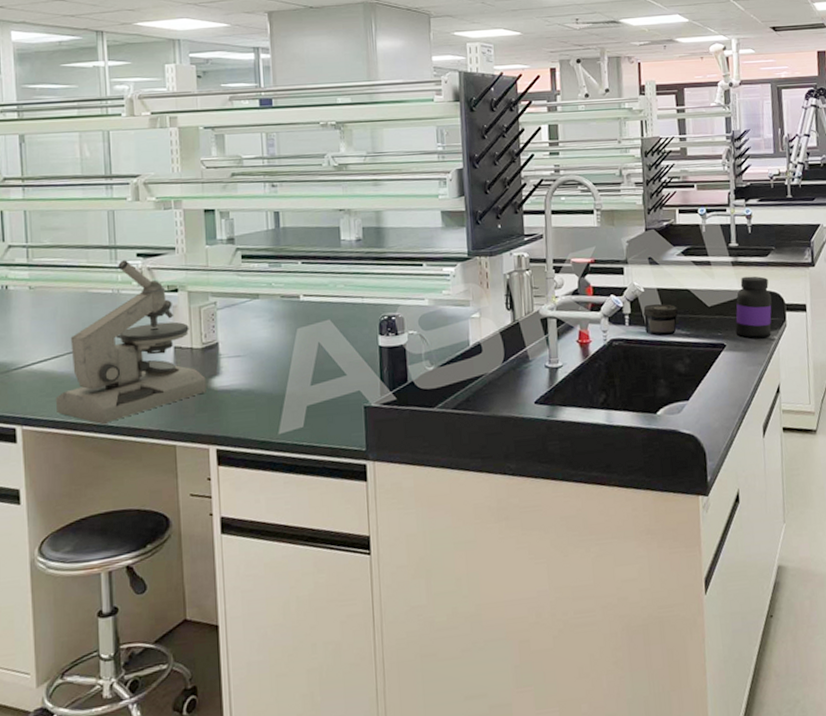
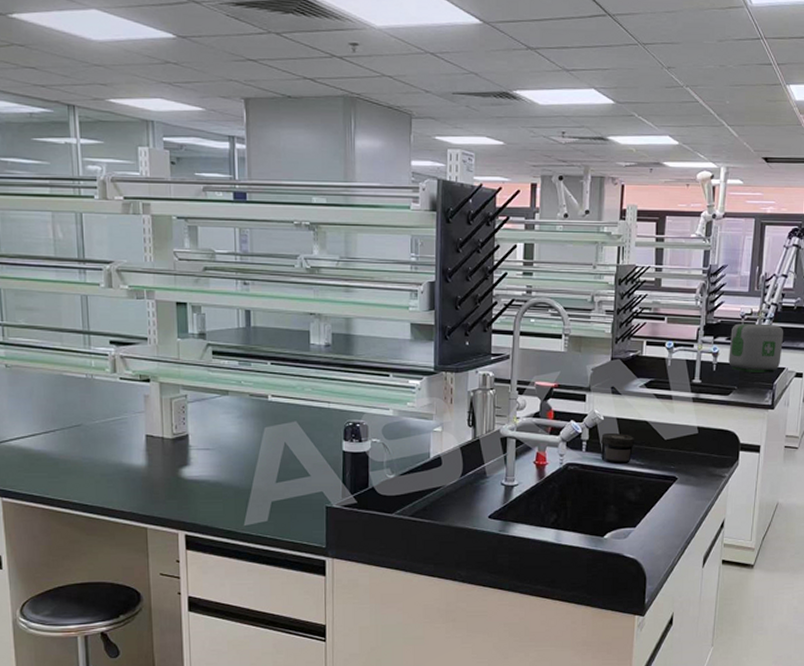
microscope: present [55,260,206,425] -> none [32,346,176,503]
jar: present [735,276,772,340] -> none [688,413,727,476]
first aid kit: none [761,183,815,232] -> present [729,323,783,372]

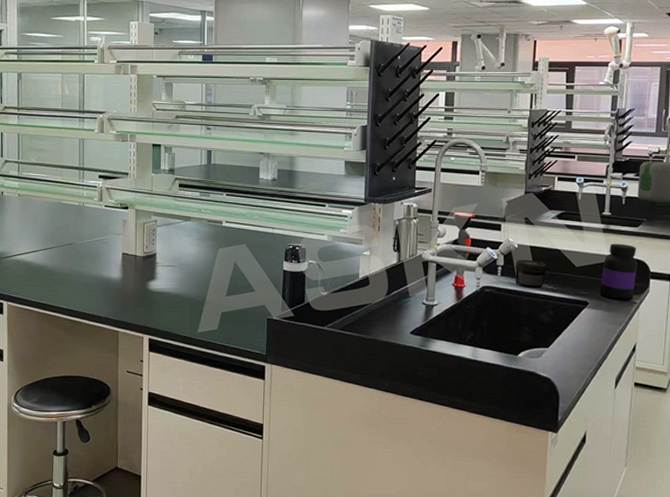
jar: none [688,413,727,476] -> present [599,243,637,302]

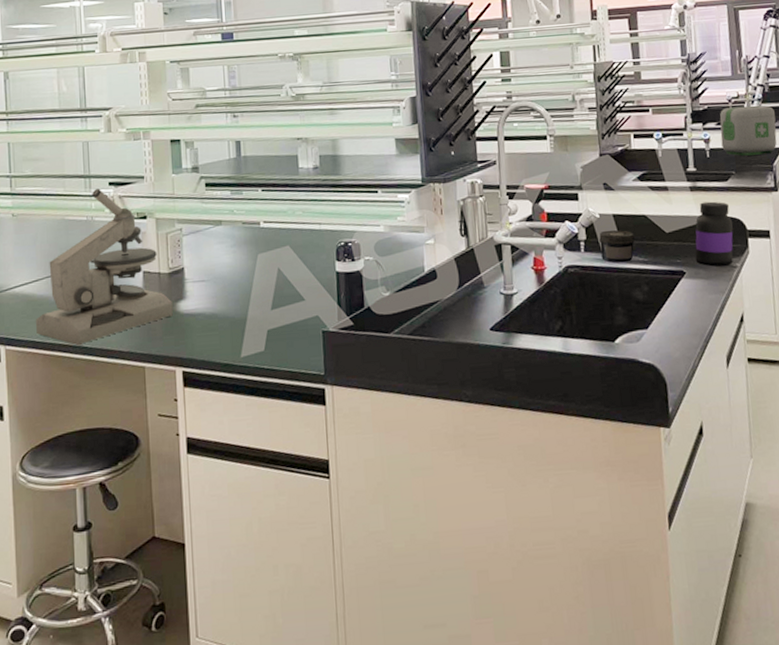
microscope: none [32,180,145,308] -> present [35,188,173,346]

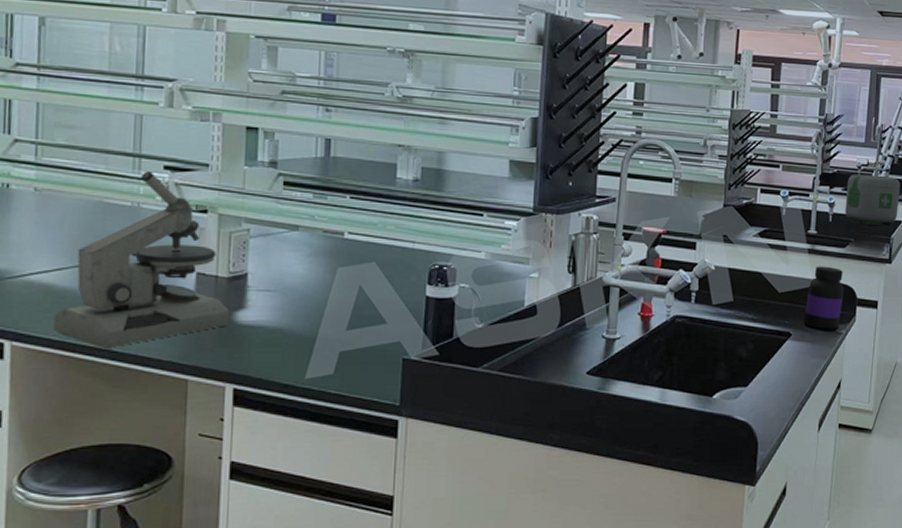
jar: present [599,230,635,263] -> none [711,284,747,318]

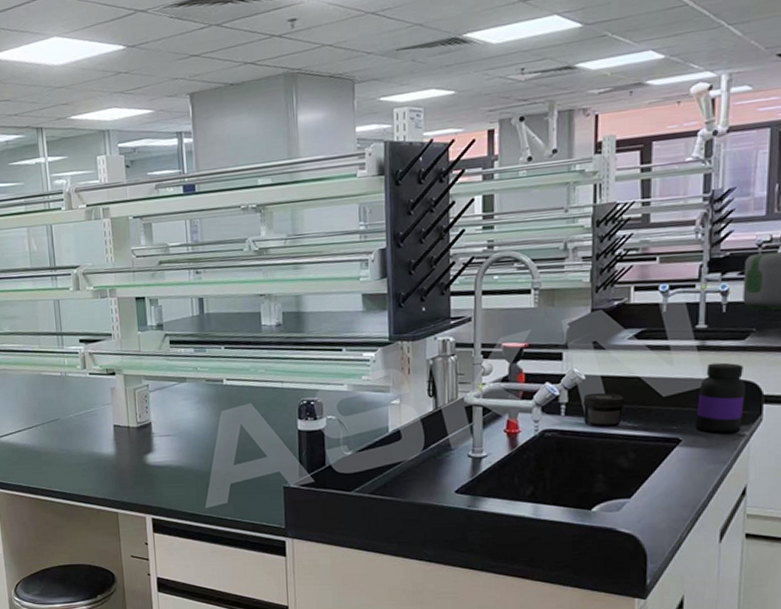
microscope: present [53,171,229,350] -> none [20,345,142,491]
jar: none [711,284,747,318] -> present [583,393,624,429]

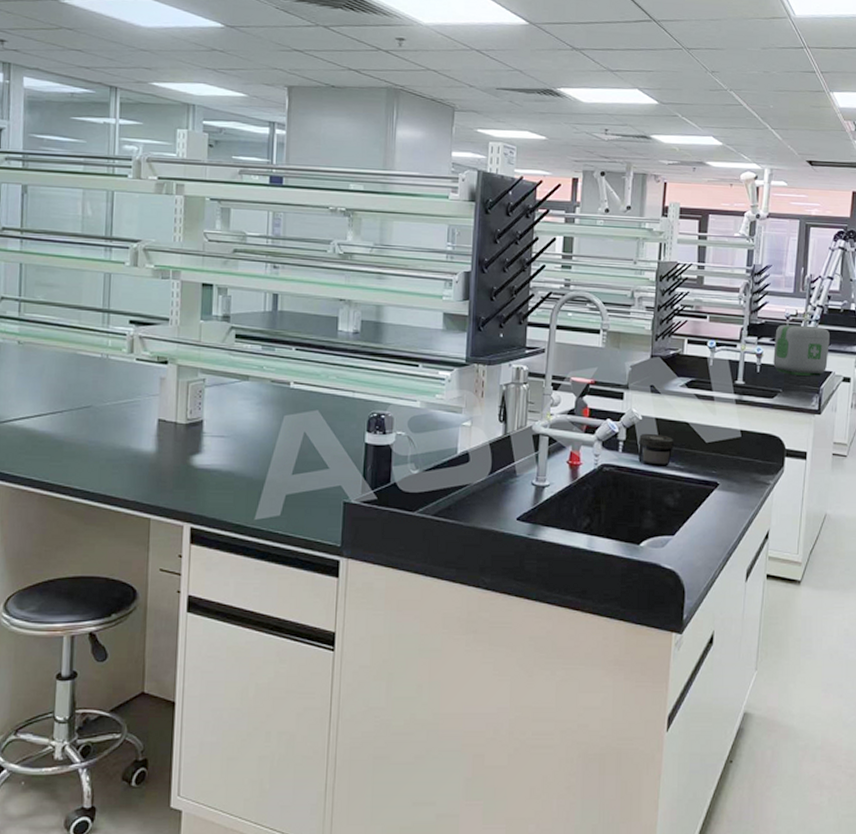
jar: present [695,362,745,436] -> none [731,416,772,483]

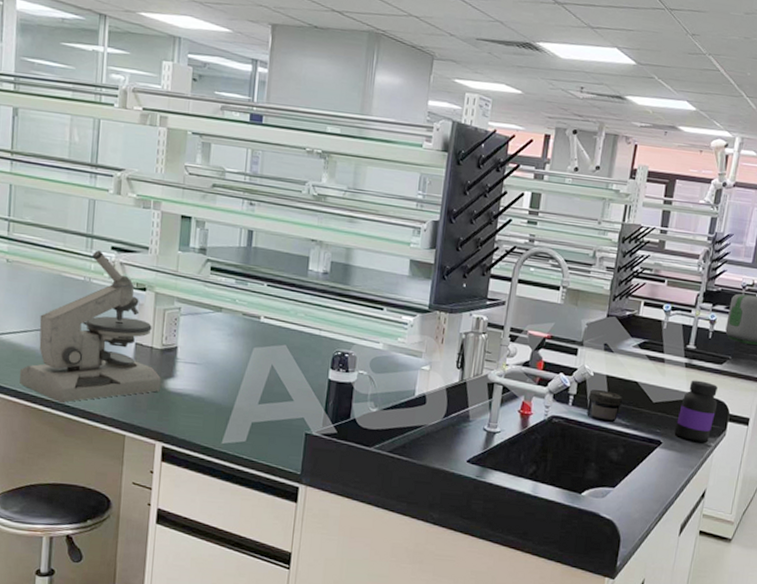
microscope: none [33,325,187,490] -> present [19,250,161,404]
jar: none [731,416,772,483] -> present [674,380,718,445]

